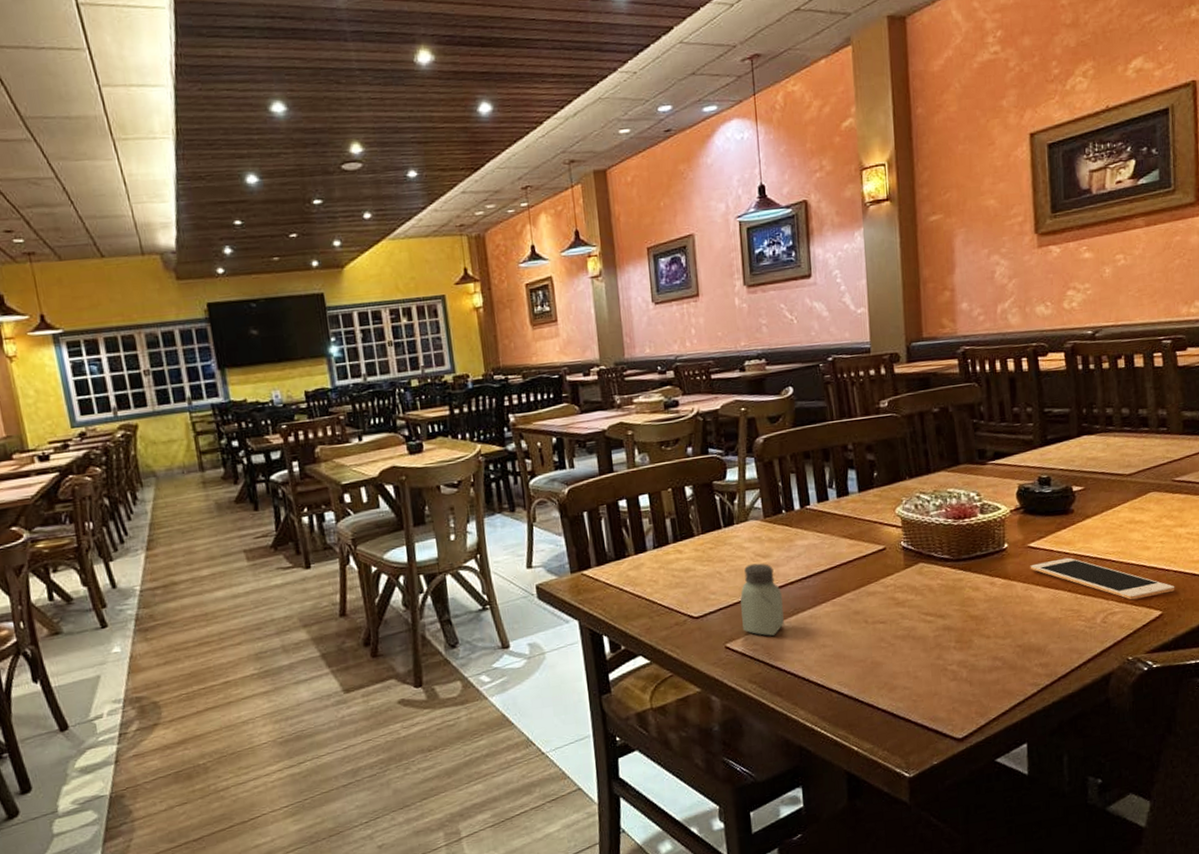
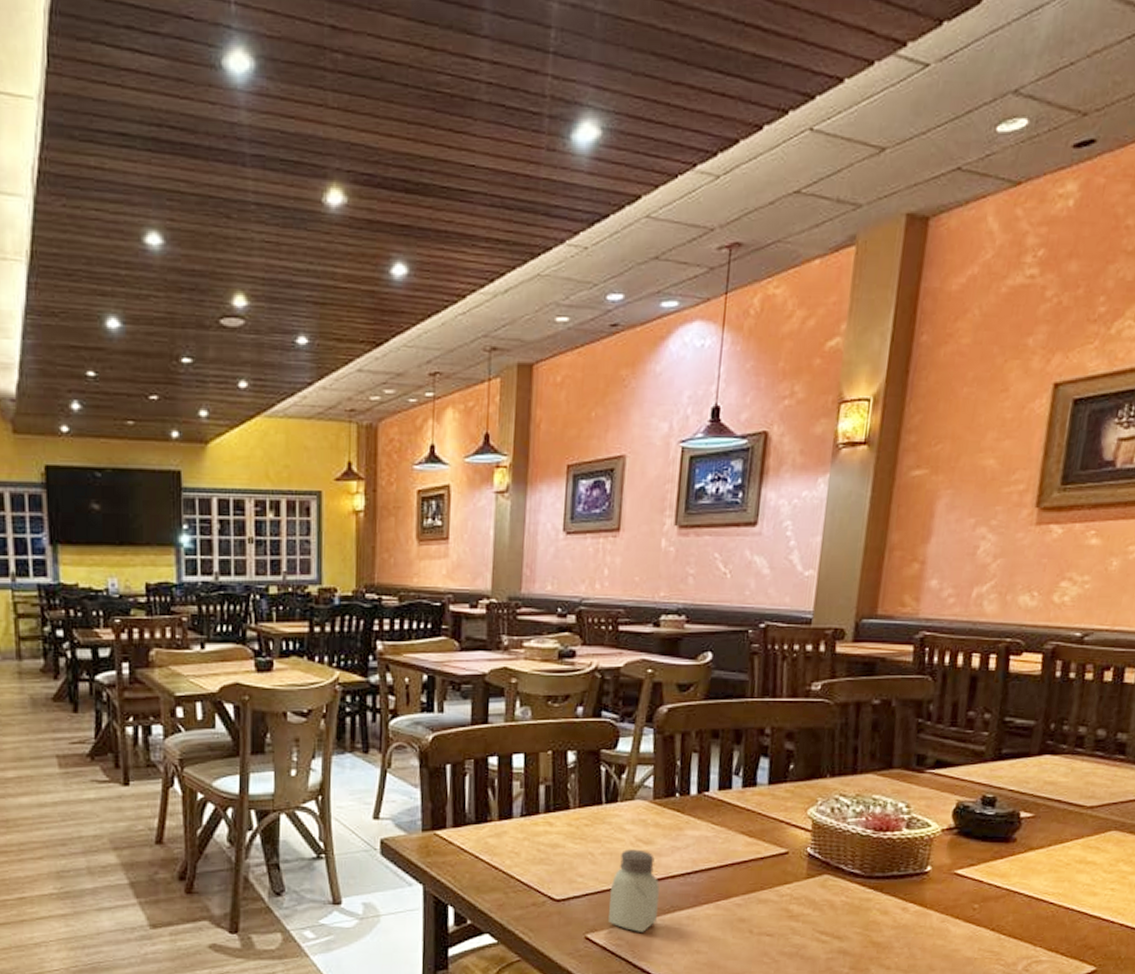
cell phone: present [1030,557,1175,600] -> none [952,892,1118,950]

